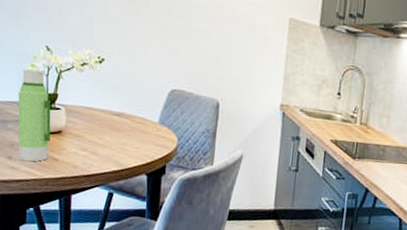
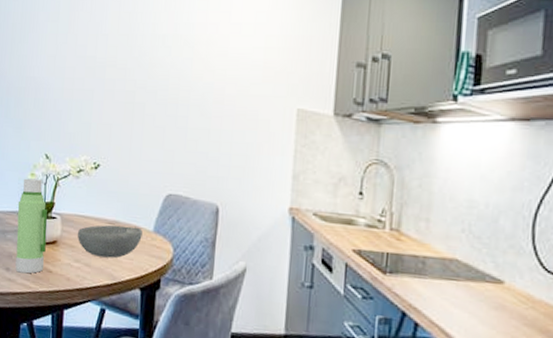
bowl: none [83,116,148,147] -> present [78,225,143,258]

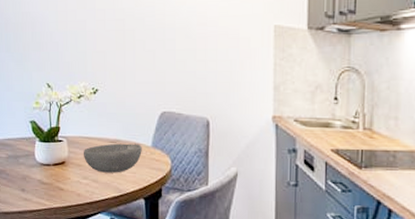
water bottle: present [15,178,48,274] -> none [26,107,56,193]

